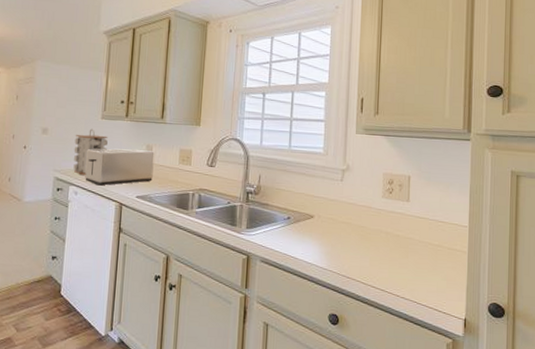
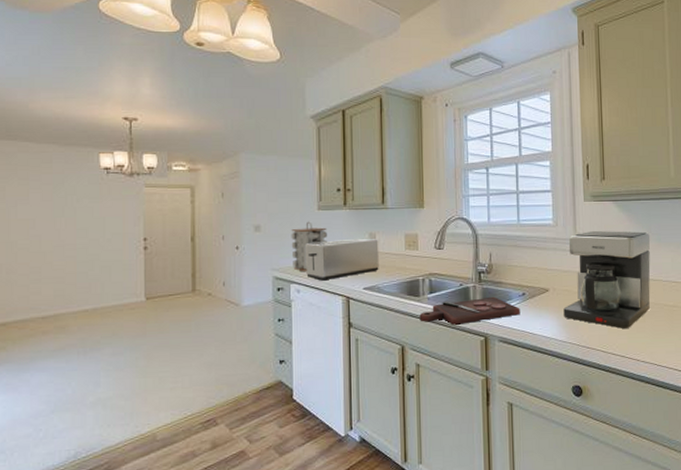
cutting board: none [186,216,284,241] -> present [419,296,520,325]
coffee maker: none [326,163,420,263] -> present [563,231,651,329]

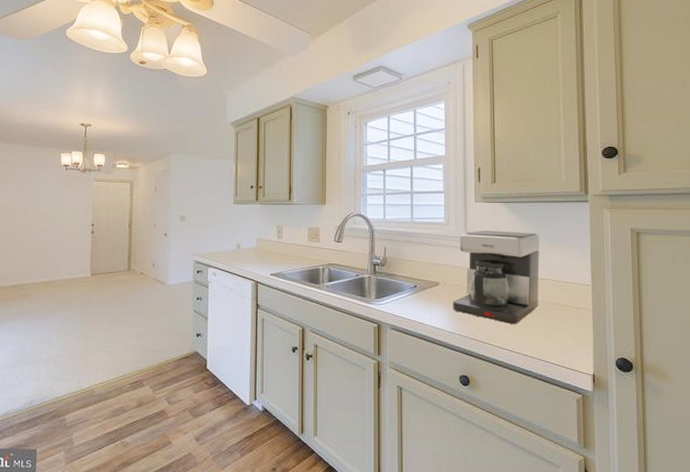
spice rack: present [291,221,327,272] -> none [210,214,241,258]
toaster: present [304,238,379,281] -> none [221,230,285,266]
cutting board: present [419,296,520,325] -> none [319,287,412,311]

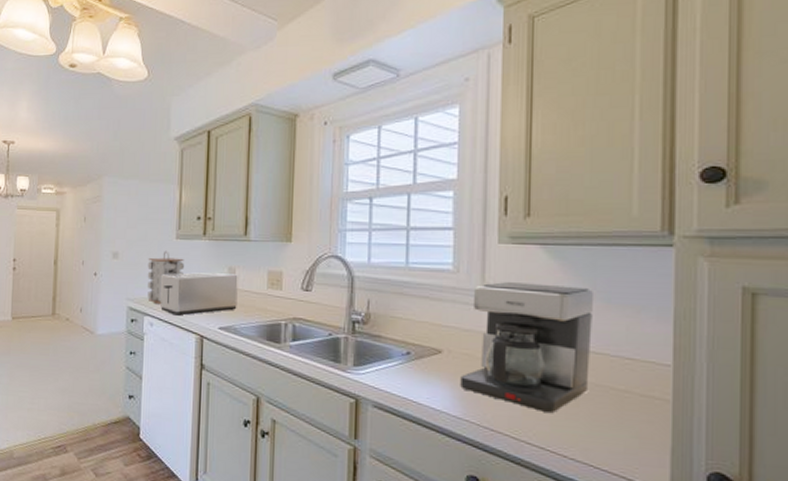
spice rack: none [210,214,241,258] -> present [147,250,184,305]
toaster: none [221,230,285,266] -> present [160,272,238,316]

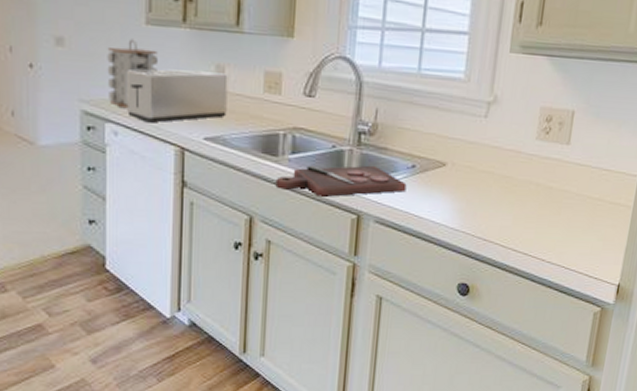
cutting board: none [279,351,403,381] -> present [275,165,407,197]
coffee maker: present [460,282,595,413] -> none [460,93,587,221]

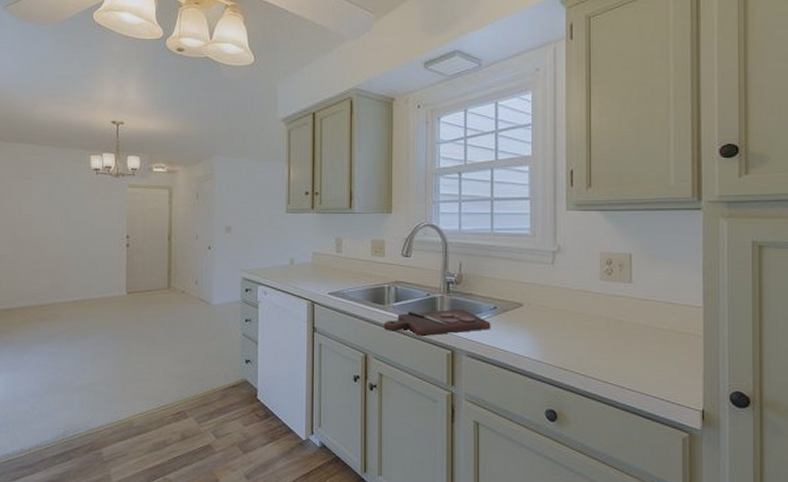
spice rack: present [107,39,158,109] -> none [259,224,294,275]
toaster: present [125,69,228,123] -> none [272,242,345,284]

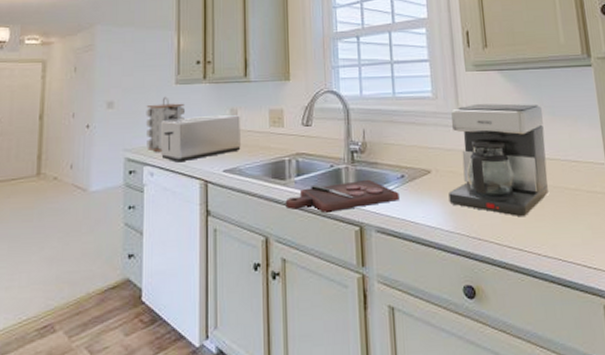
spice rack: none [259,224,294,275] -> present [146,96,185,153]
toaster: none [272,242,345,284] -> present [160,114,241,163]
coffee maker: none [539,243,643,351] -> present [448,103,548,216]

